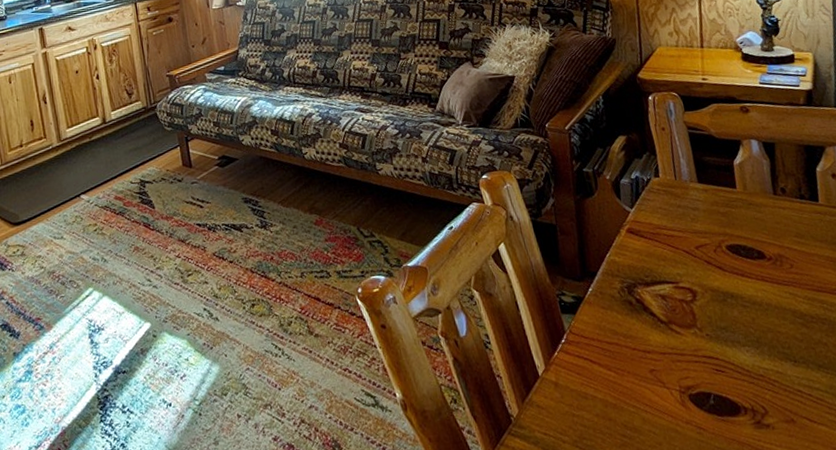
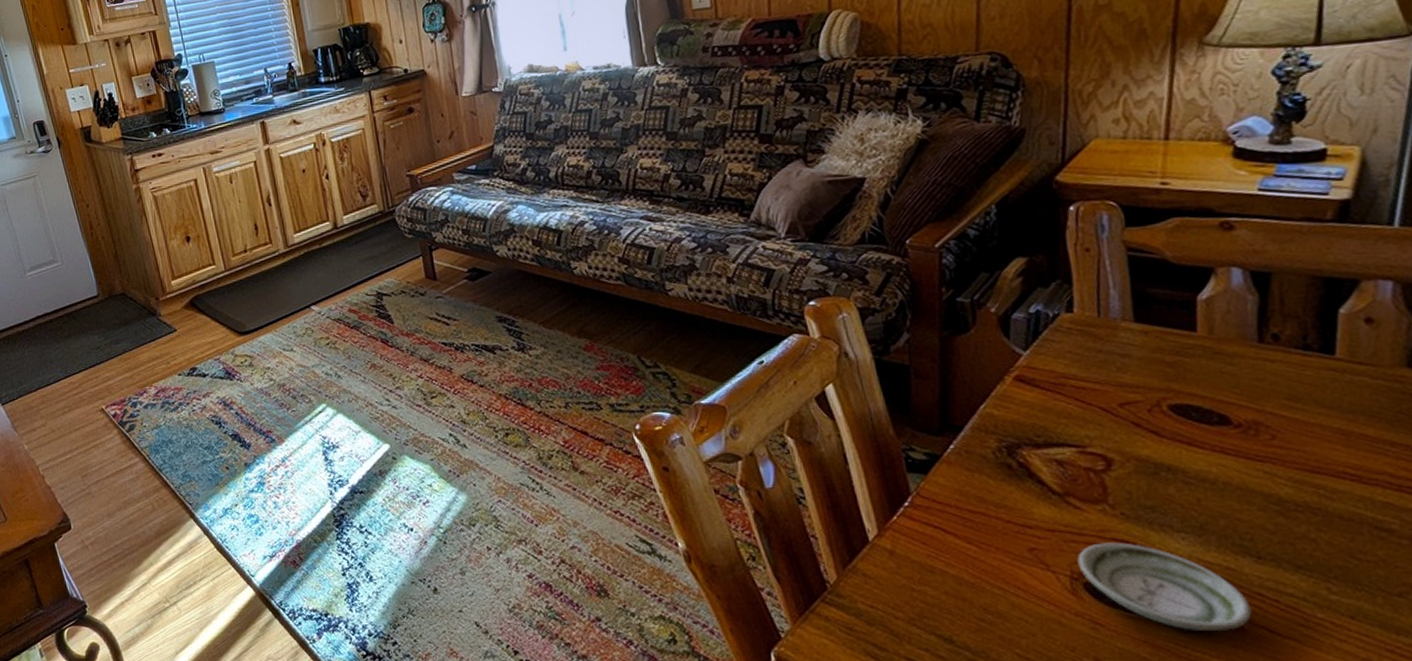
saucer: none [682,358,797,426] -> present [1077,542,1252,631]

